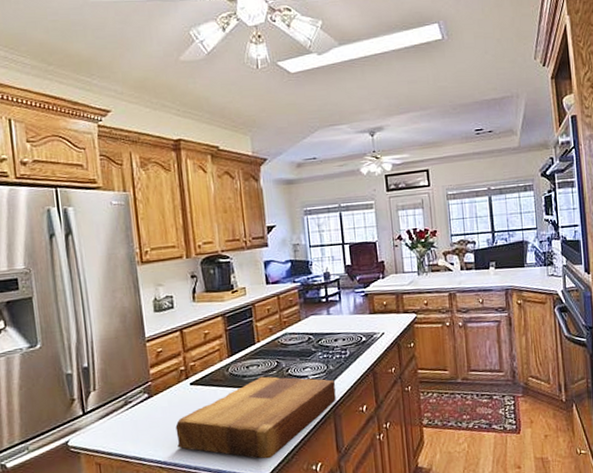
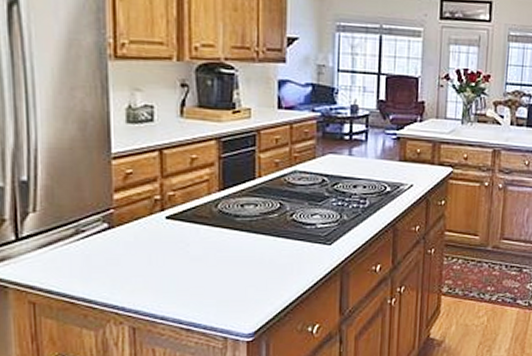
cutting board: present [175,376,336,459] -> none [141,218,348,315]

